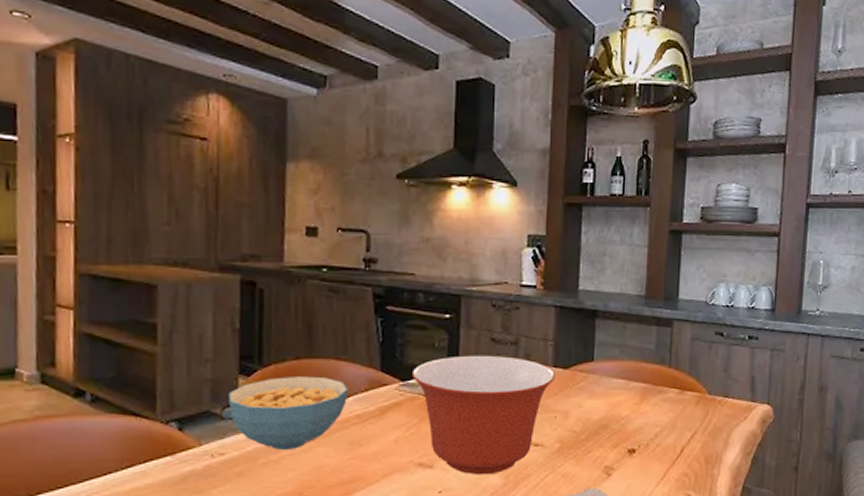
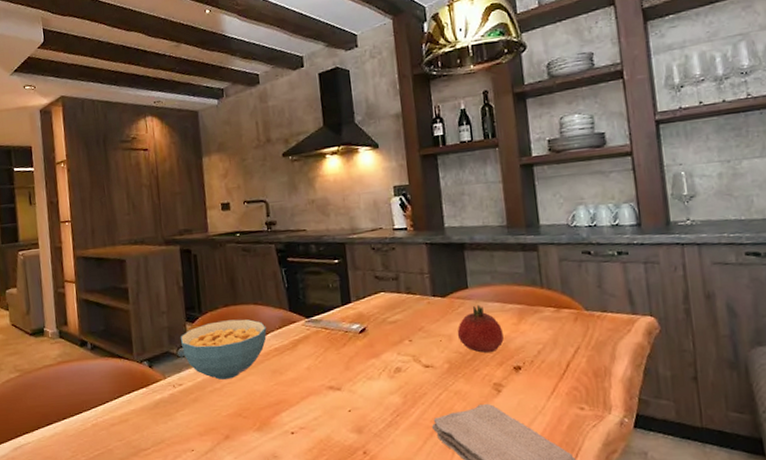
mixing bowl: present [411,355,556,475] -> none [314,290,436,395]
fruit: none [574,380,623,433] -> present [457,304,504,353]

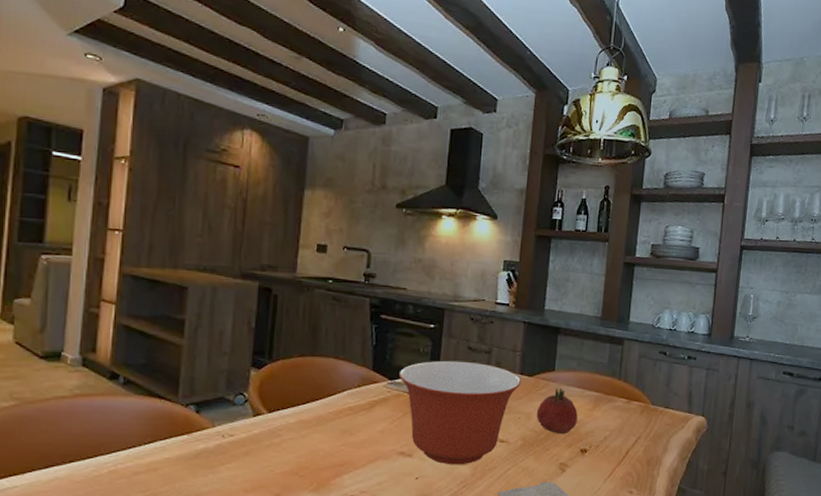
cereal bowl: present [181,319,267,380] -> none [241,371,344,434]
mixing bowl: none [314,290,436,395] -> present [398,360,522,465]

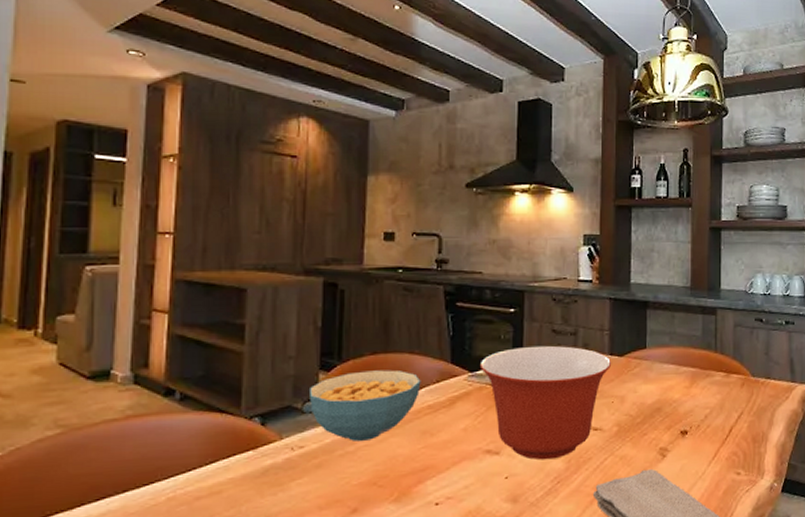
cereal bowl: none [241,371,344,434] -> present [310,370,421,441]
fruit: present [536,388,578,433] -> none [630,366,674,416]

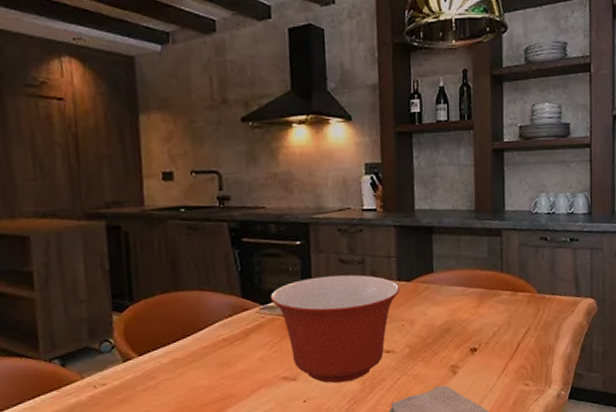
cereal bowl: present [310,370,421,441] -> none [105,307,214,377]

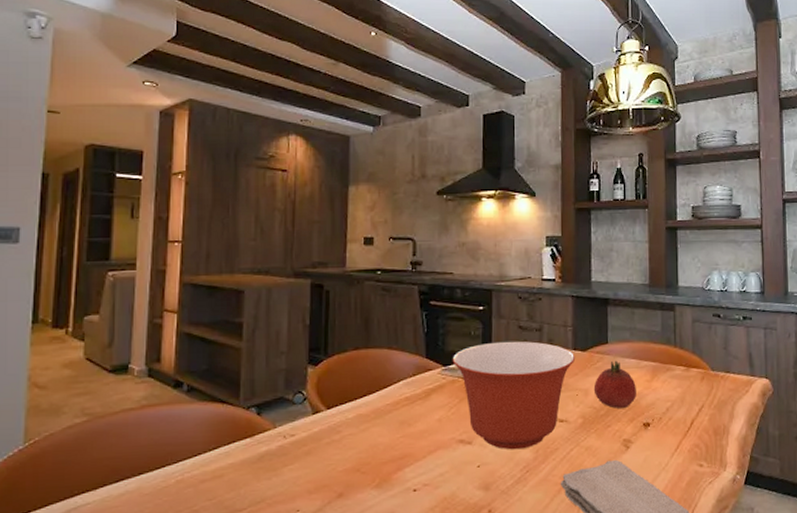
fruit: none [419,289,463,336] -> present [593,360,636,408]

